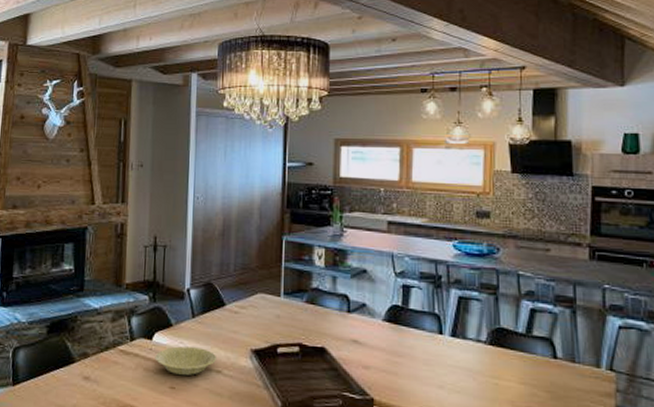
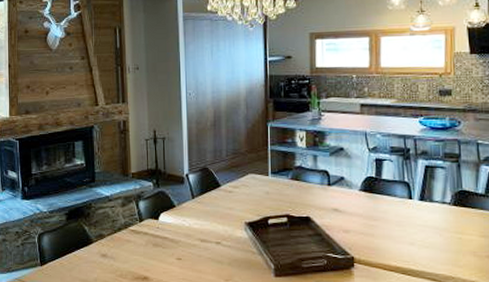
bowl: present [155,346,217,375] -> none [162,224,216,247]

